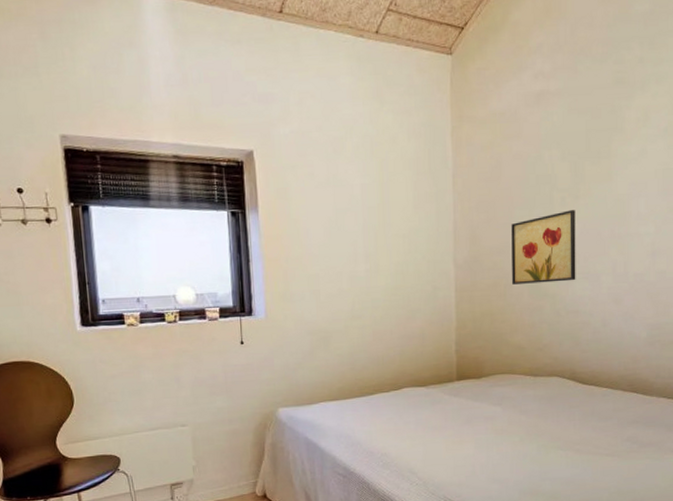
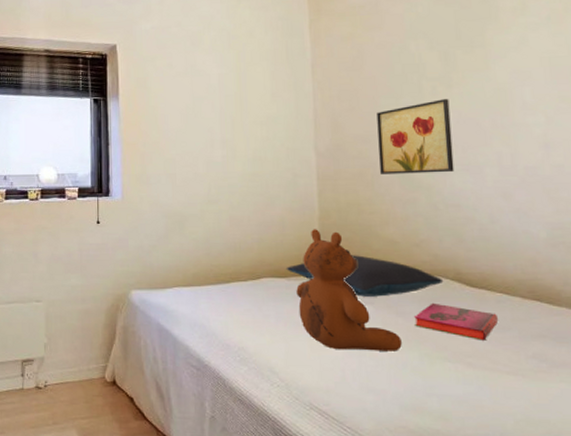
pillow: none [425,361,561,399] -> present [286,255,444,297]
teddy bear: none [434,339,523,448] -> present [296,229,402,351]
hardback book: none [535,400,603,430] -> present [414,303,499,341]

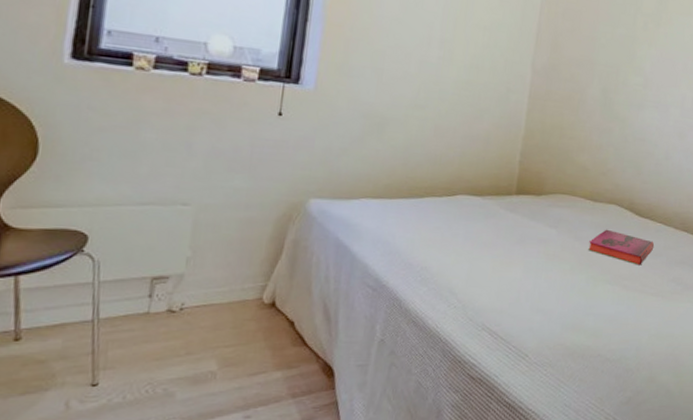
pillow: present [286,255,444,297] -> none [483,178,619,221]
teddy bear: present [296,229,402,351] -> none [487,148,575,274]
wall art: present [377,99,454,174] -> none [586,35,656,108]

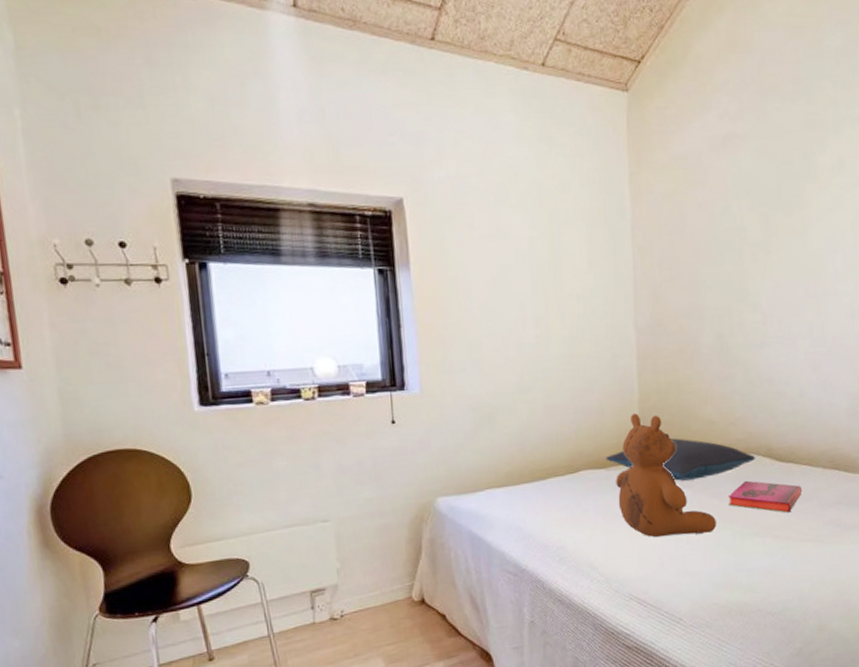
pillow: none [483,178,619,221] -> present [605,438,756,481]
teddy bear: none [487,148,575,274] -> present [616,413,716,538]

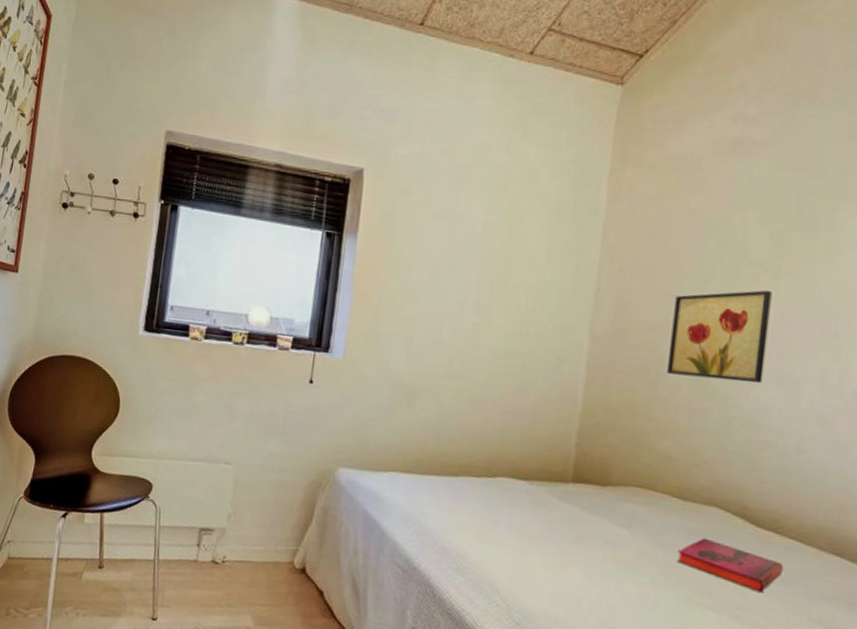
pillow: present [605,438,756,481] -> none [529,466,724,522]
teddy bear: present [616,413,716,538] -> none [536,427,658,588]
wall art: none [698,266,770,351] -> present [667,290,772,384]

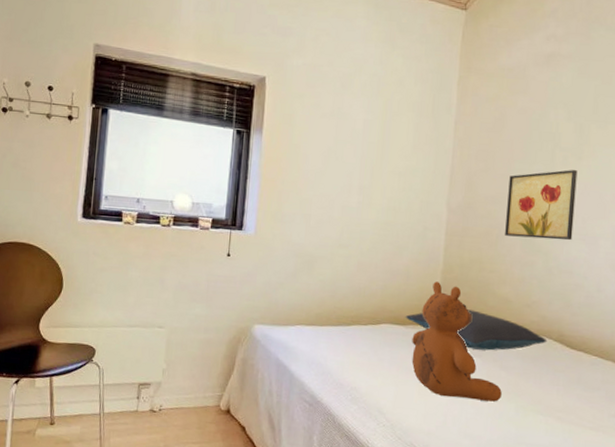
pillow: none [529,466,724,522] -> present [405,309,548,351]
teddy bear: none [536,427,658,588] -> present [411,281,502,402]
hardback book: present [677,537,784,593] -> none [516,360,591,398]

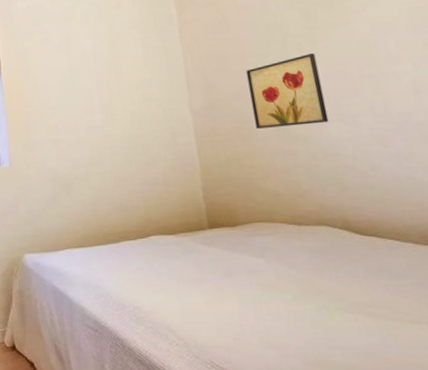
pillow: present [405,309,548,351] -> none [173,208,332,250]
teddy bear: present [411,281,502,402] -> none [185,185,298,305]

